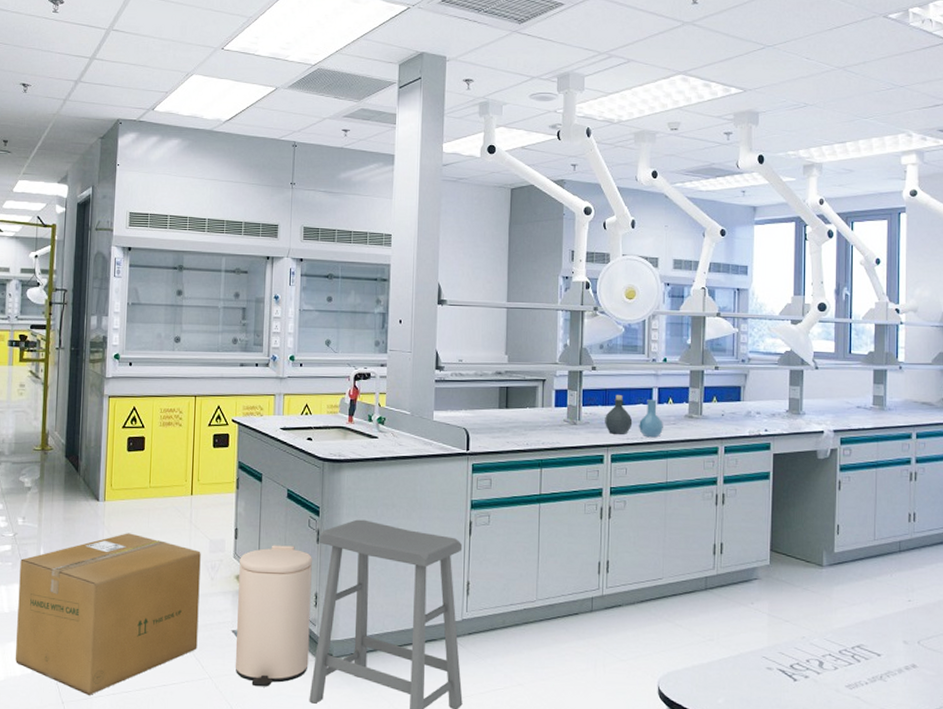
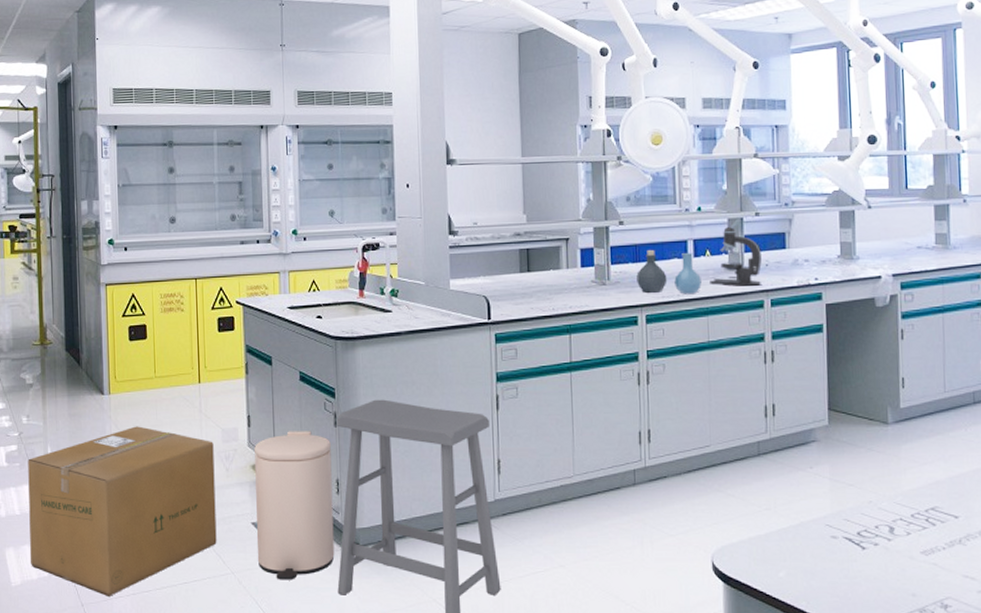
microscope: none [671,371,718,434] -> present [710,219,762,286]

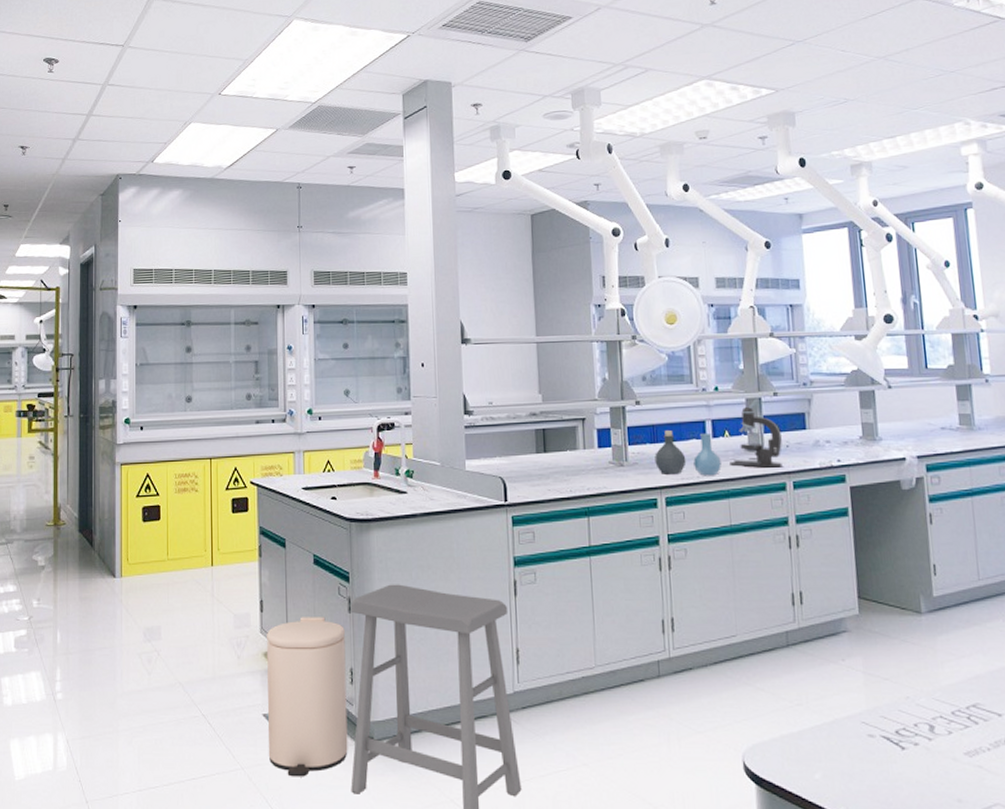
box: present [28,426,217,596] -> none [36,611,227,792]

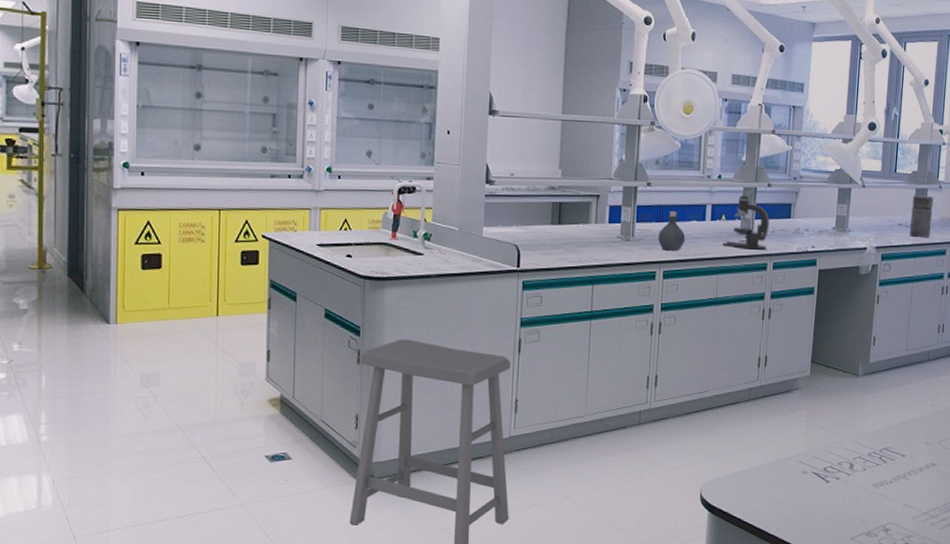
pedal bin: present [267,617,348,777] -> none [269,367,352,511]
flask: present [693,432,722,476] -> none [691,215,715,254]
container: none [953,392,984,443] -> present [909,195,934,238]

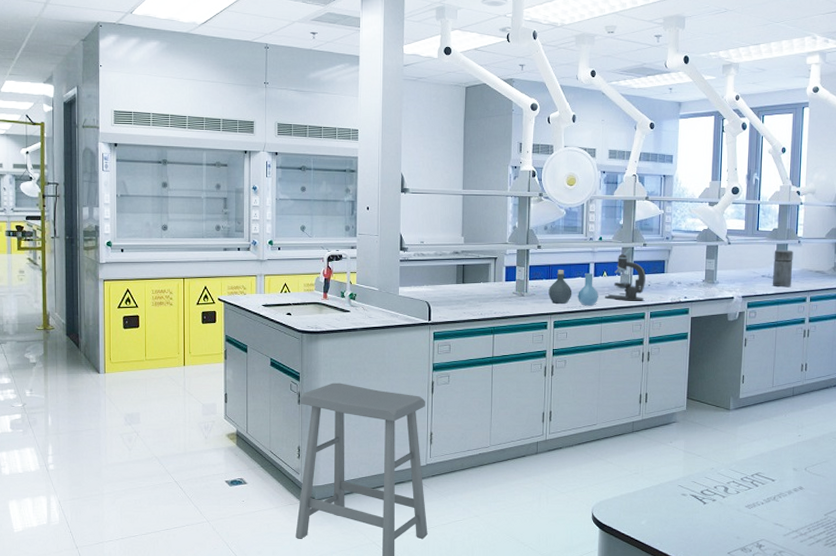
flask: none [691,215,715,254] -> present [578,272,598,306]

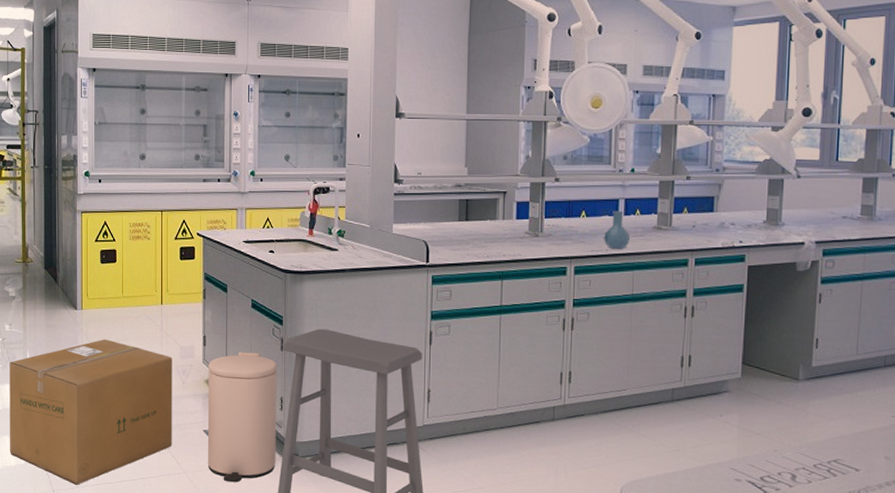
box: none [30,400,195,540] -> present [9,339,172,485]
pedal bin: none [229,407,294,527] -> present [207,352,277,483]
flask: present [548,270,572,305] -> none [568,207,597,247]
microscope: present [605,248,646,301] -> none [638,181,689,245]
container: present [772,249,793,288] -> none [856,185,886,232]

